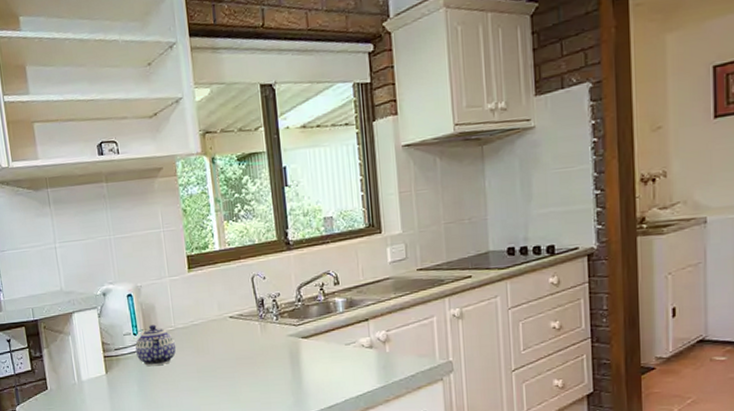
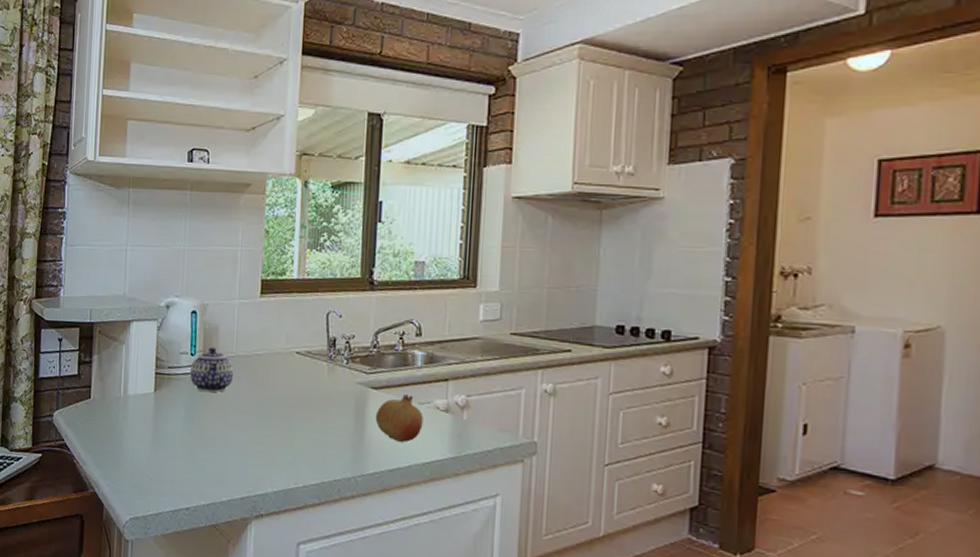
fruit: none [309,338,352,381] -> present [375,394,424,442]

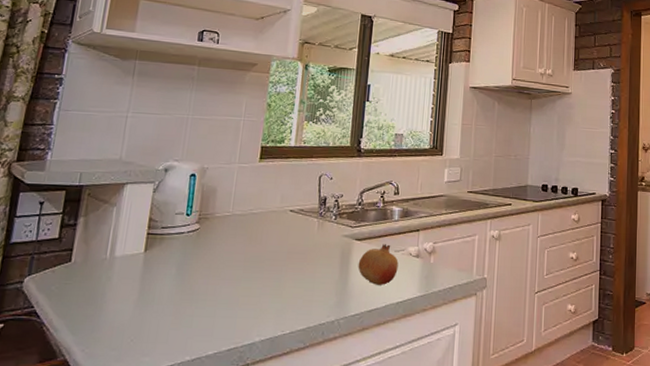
teapot: present [190,347,234,393] -> none [184,207,230,250]

